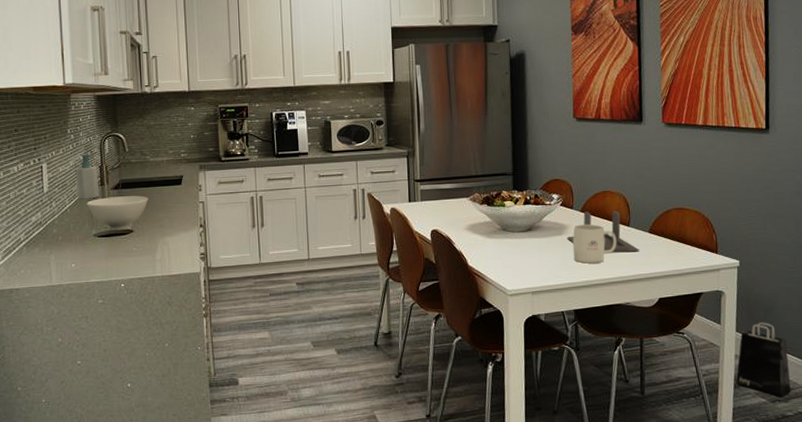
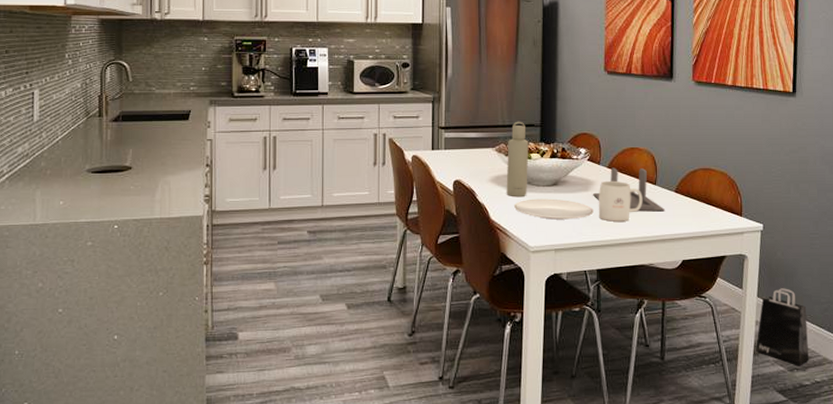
soap bottle: present [76,154,100,200] -> none [70,81,97,131]
bowl: present [87,195,148,230] -> none [81,130,151,166]
bottle: none [481,170,503,243] -> present [506,121,529,196]
plate: none [490,243,568,264] -> present [513,198,593,220]

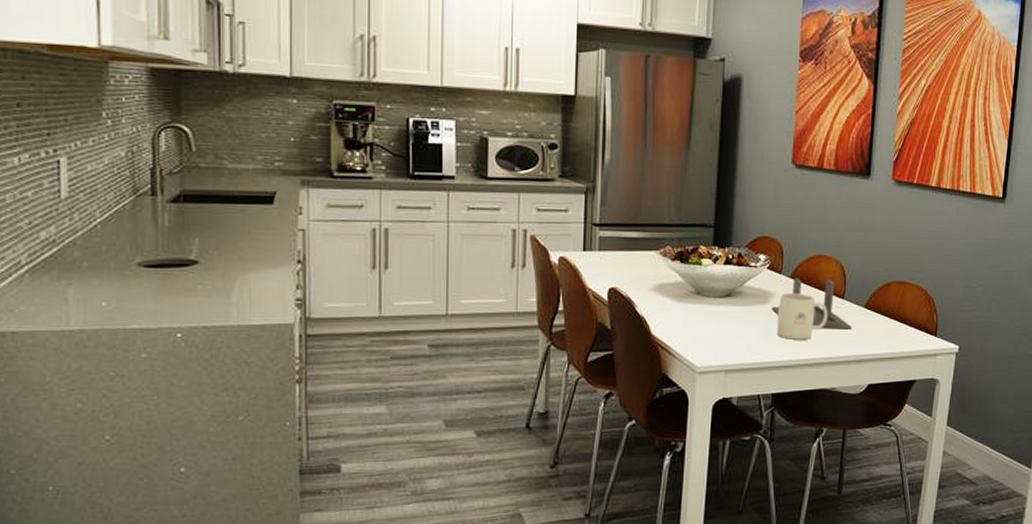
bottle: present [506,121,529,196] -> none [671,219,700,309]
plate: present [513,198,593,220] -> none [678,311,771,337]
shopping bag: present [755,288,809,366] -> none [940,416,998,500]

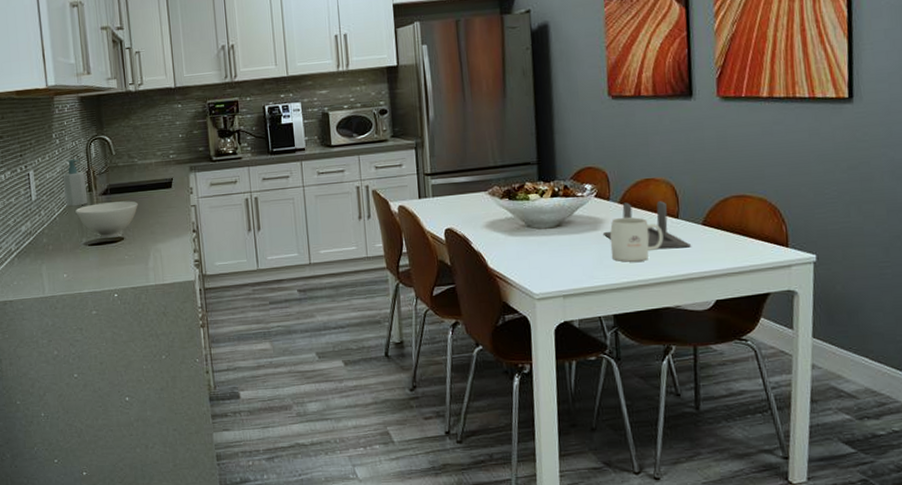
soap bottle: none [112,149,149,213] -> present [63,159,88,207]
bowl: none [128,212,223,259] -> present [75,201,138,238]

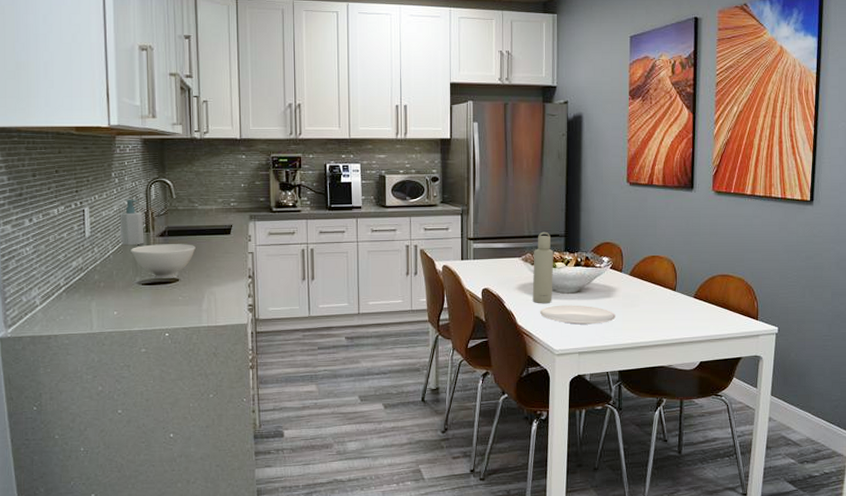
bottle: none [501,160,527,242] -> present [532,231,554,303]
plate: none [513,241,605,264] -> present [539,305,616,325]
napkin holder: present [604,201,691,248] -> none [615,275,684,316]
mug: present [609,217,664,262] -> none [620,287,663,326]

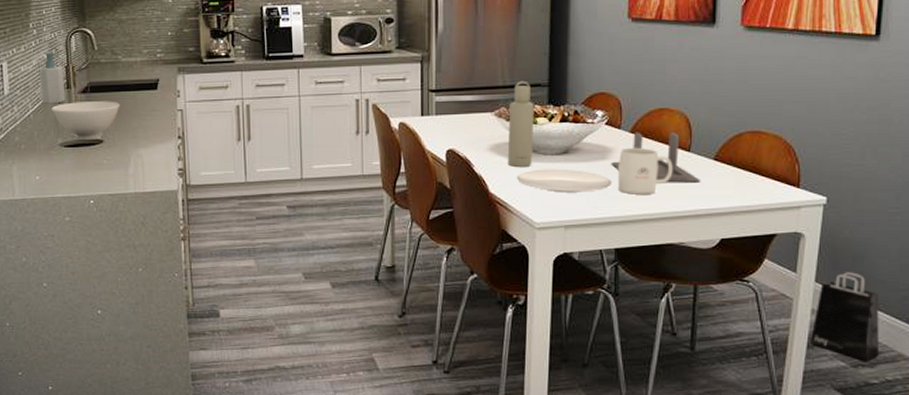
napkin holder: none [615,275,684,316] -> present [612,132,700,183]
mug: none [620,287,663,326] -> present [617,147,673,195]
shopping bag: none [767,387,818,459] -> present [809,272,879,362]

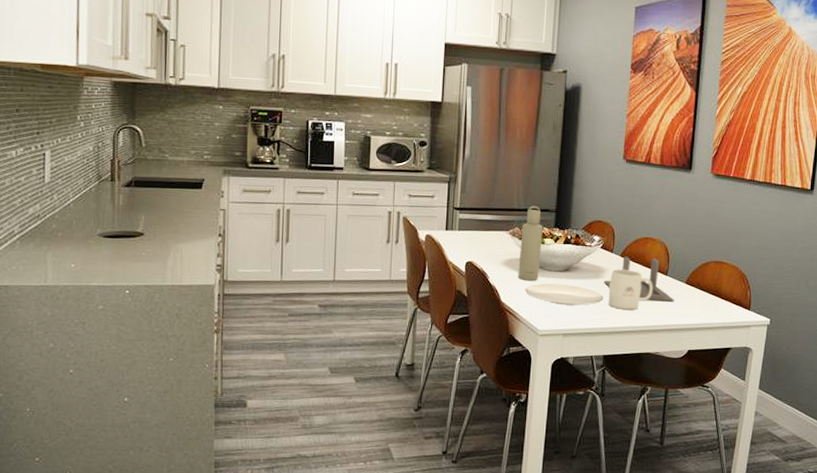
soap bottle: present [39,52,66,104] -> none [82,144,109,195]
bowl: present [51,101,120,140] -> none [93,194,163,232]
shopping bag: present [809,272,879,362] -> none [752,381,806,457]

